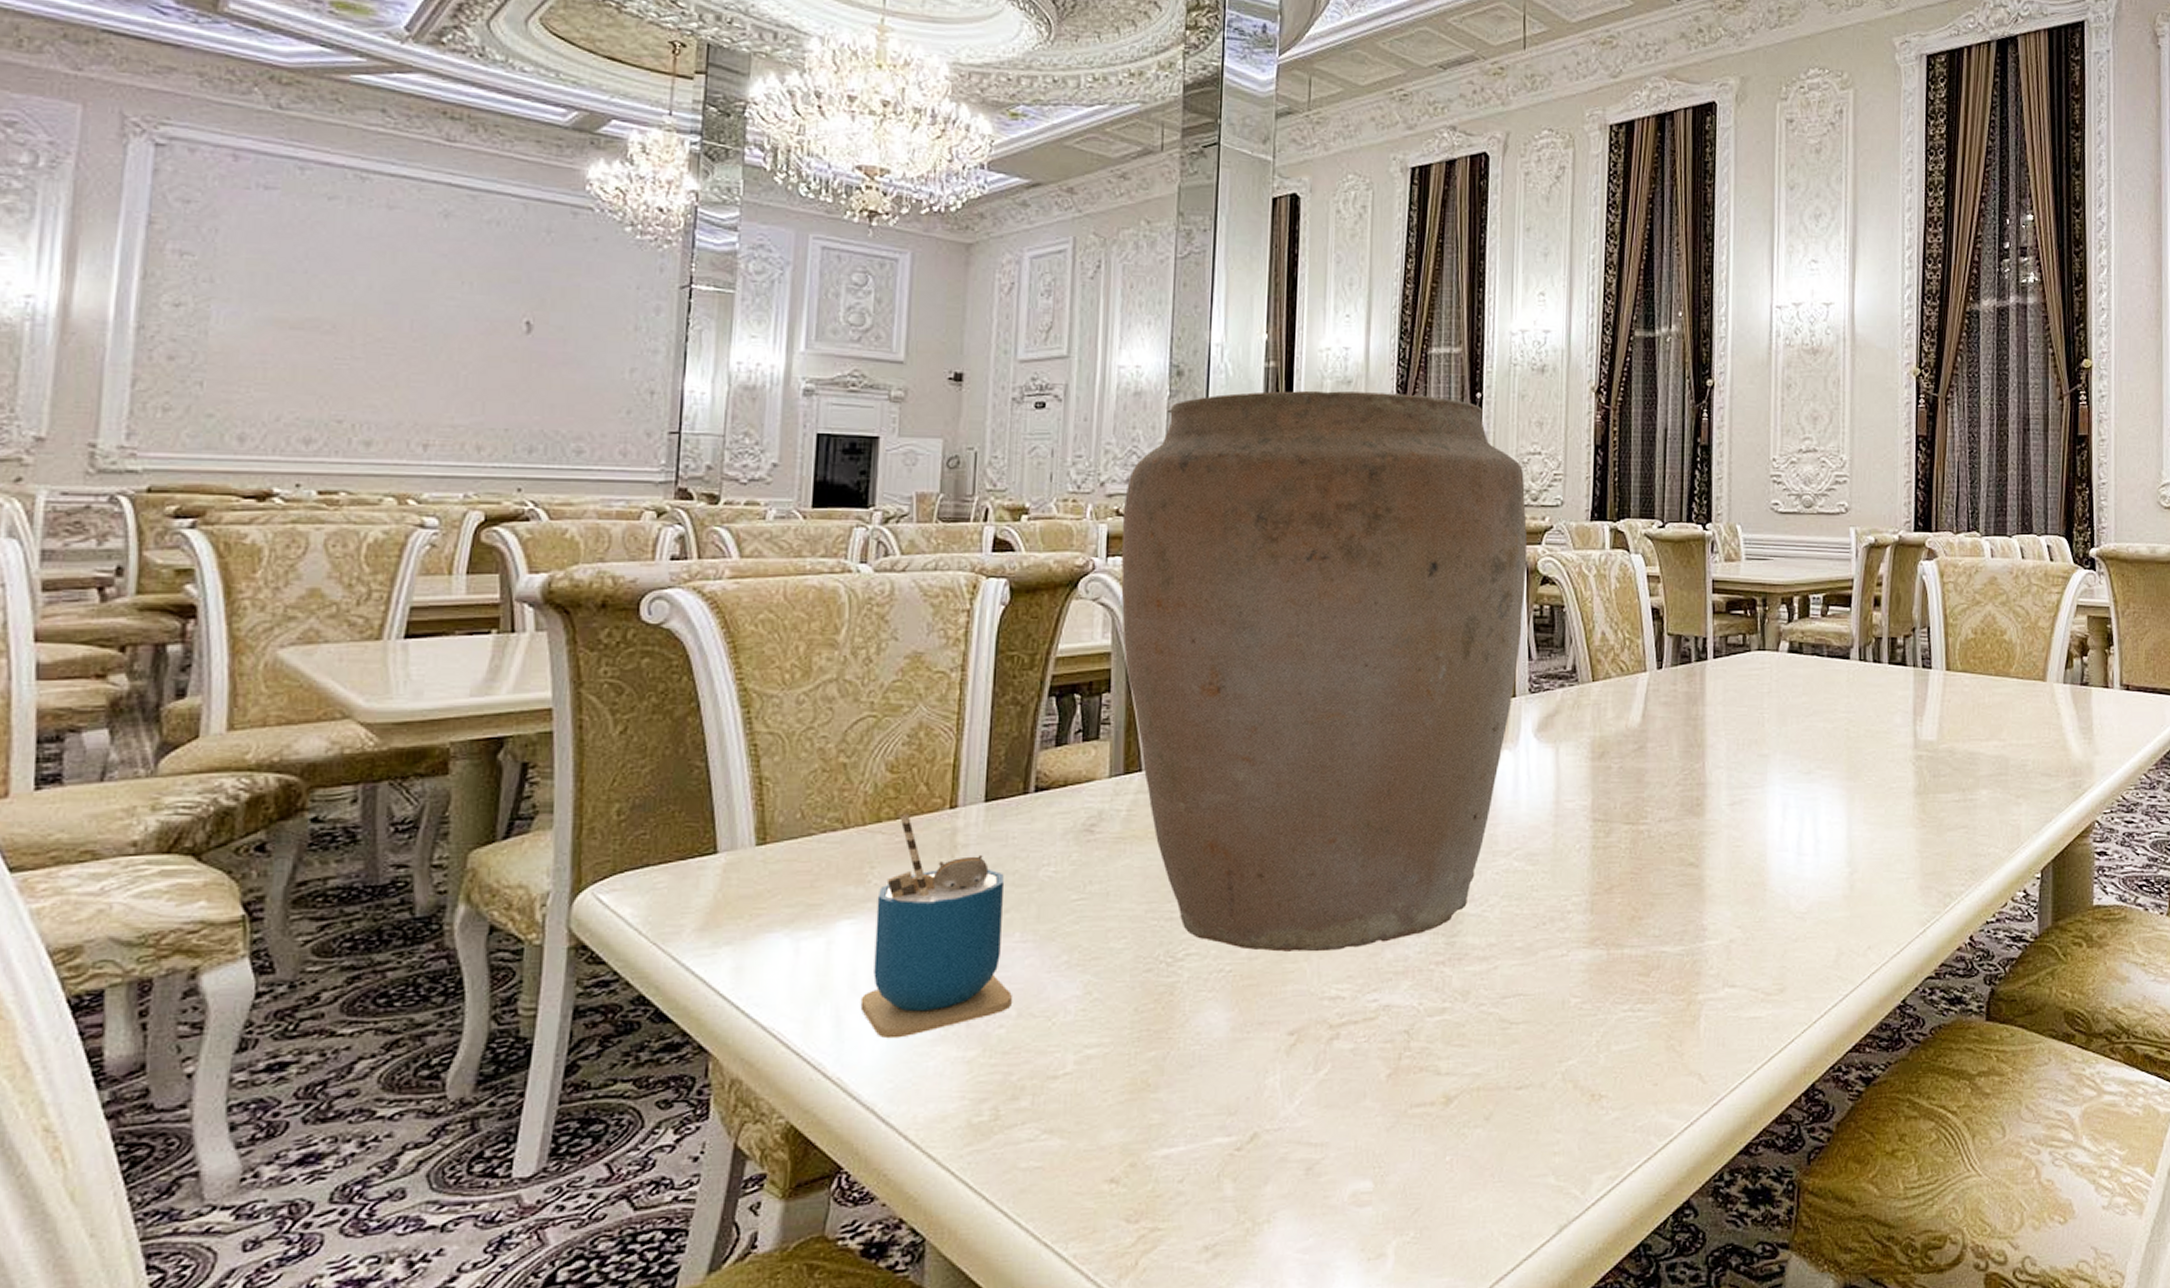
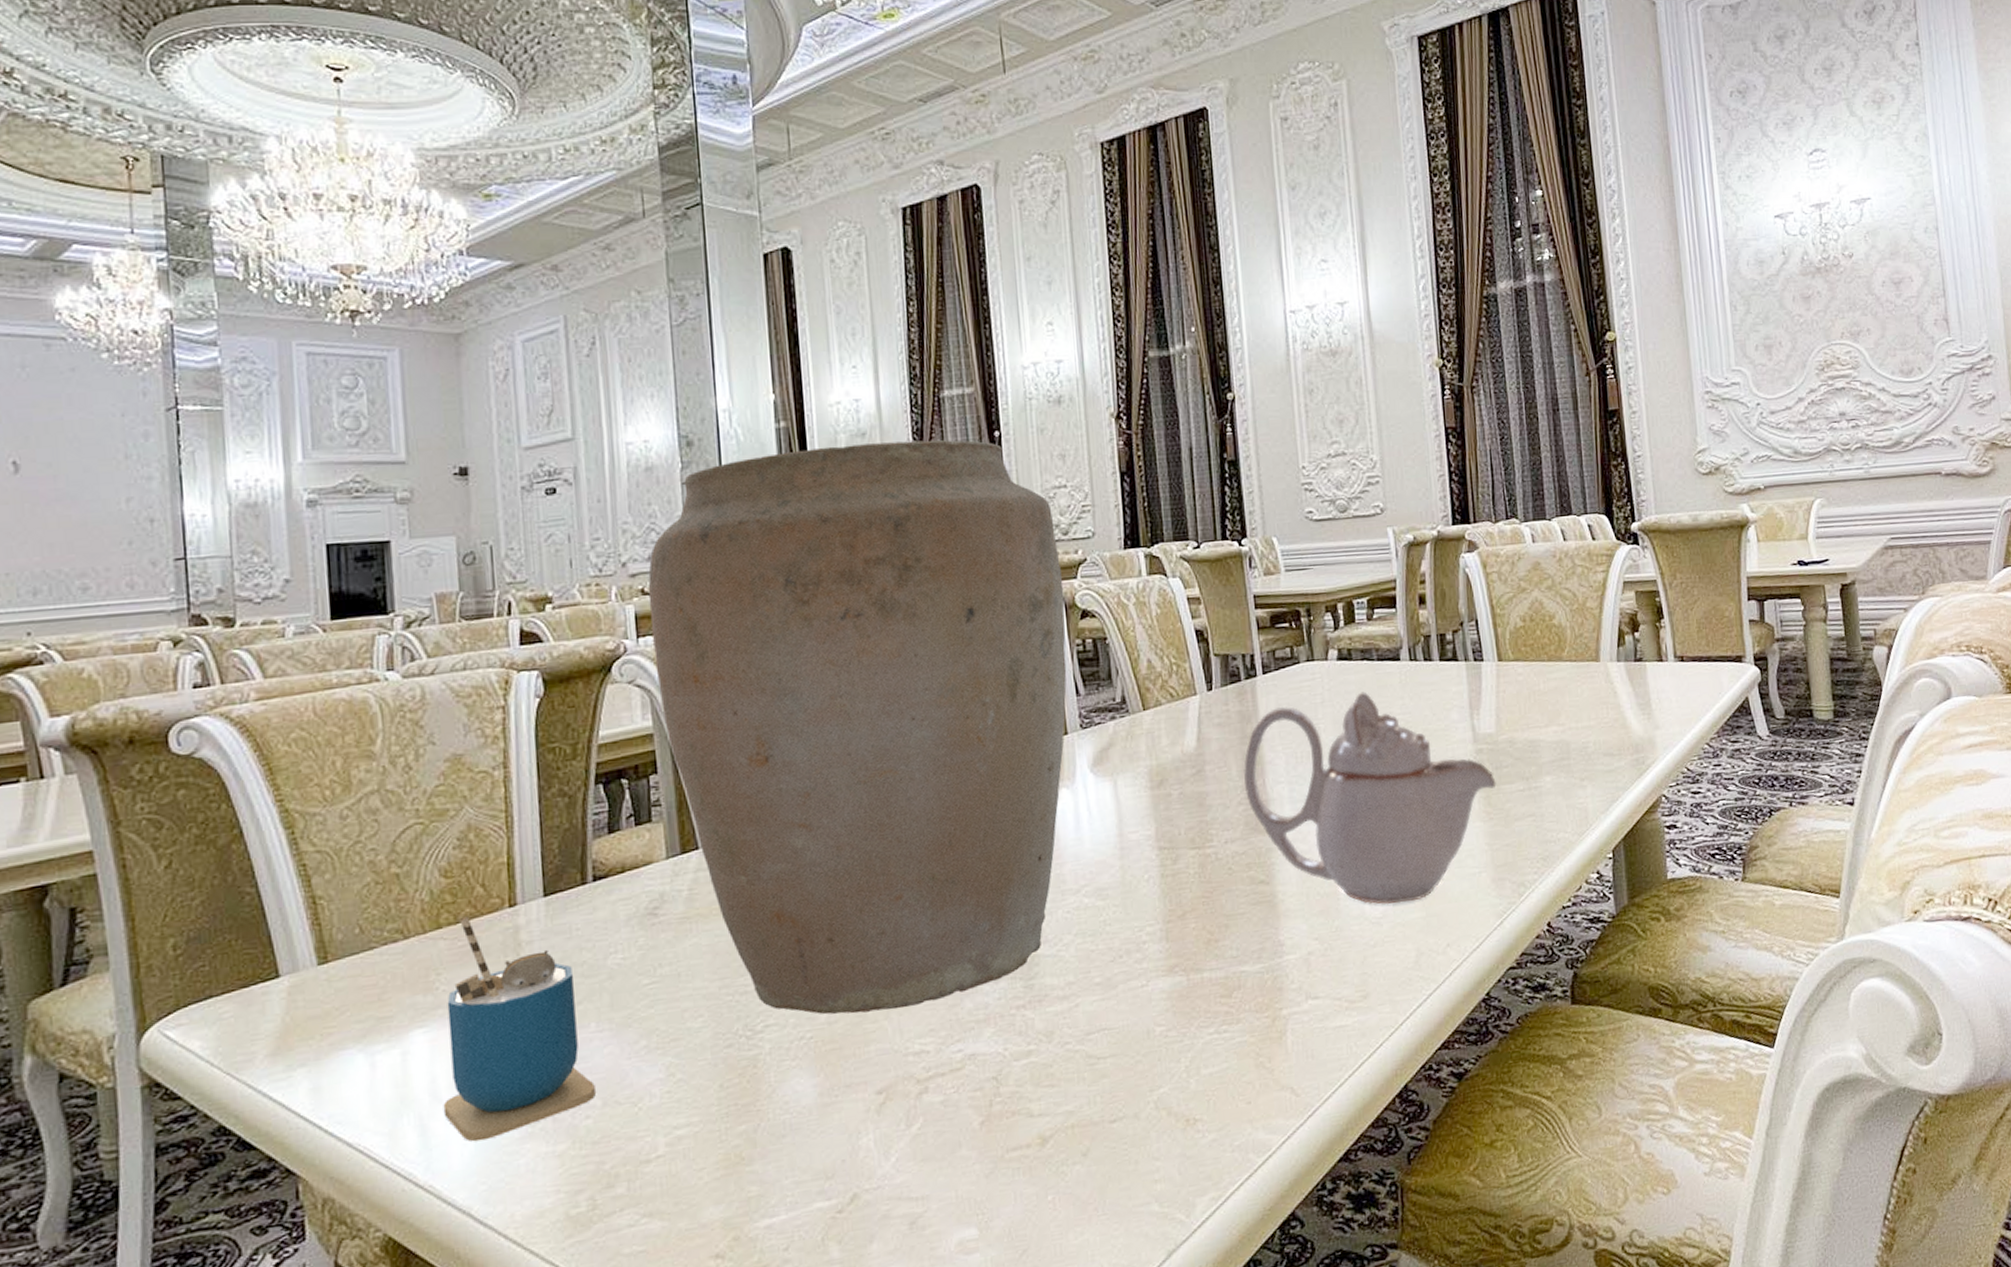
teapot: none [1684,686,1933,901] -> present [1243,691,1496,905]

